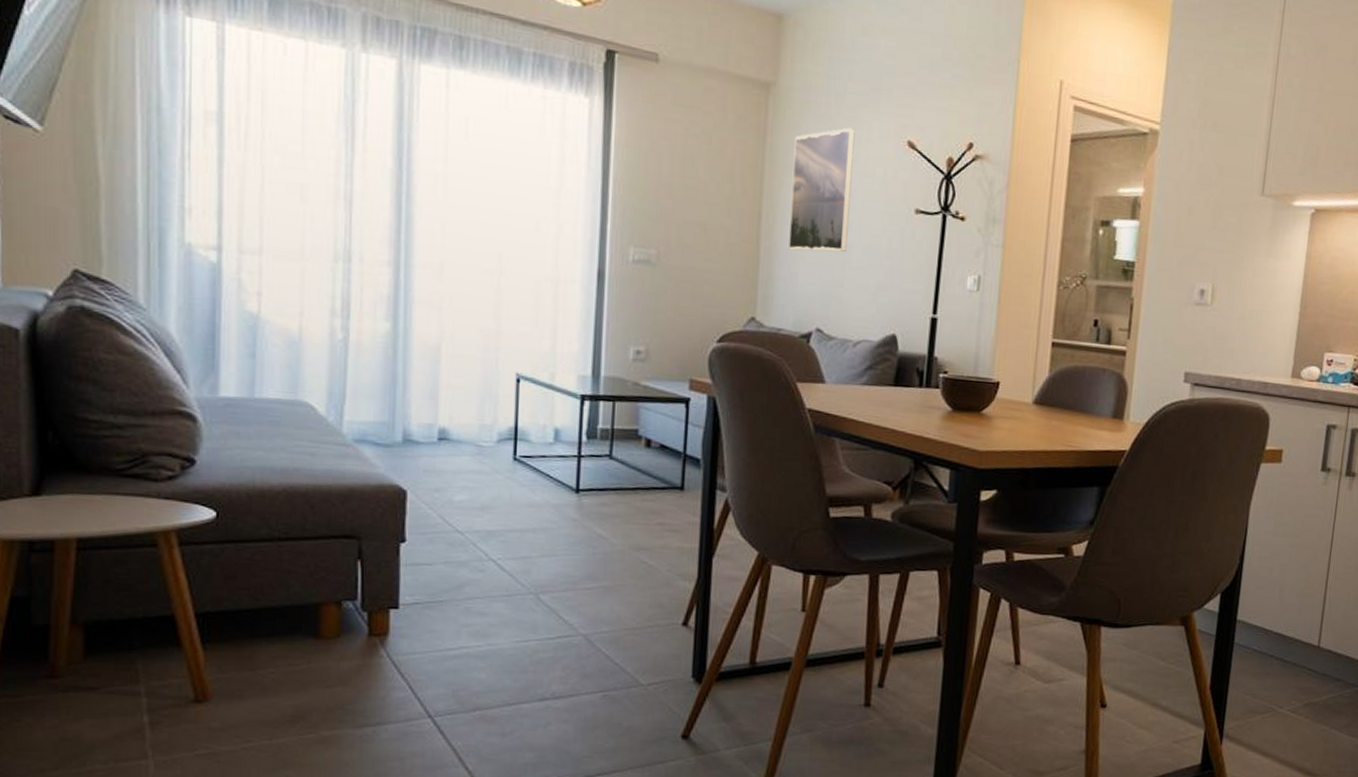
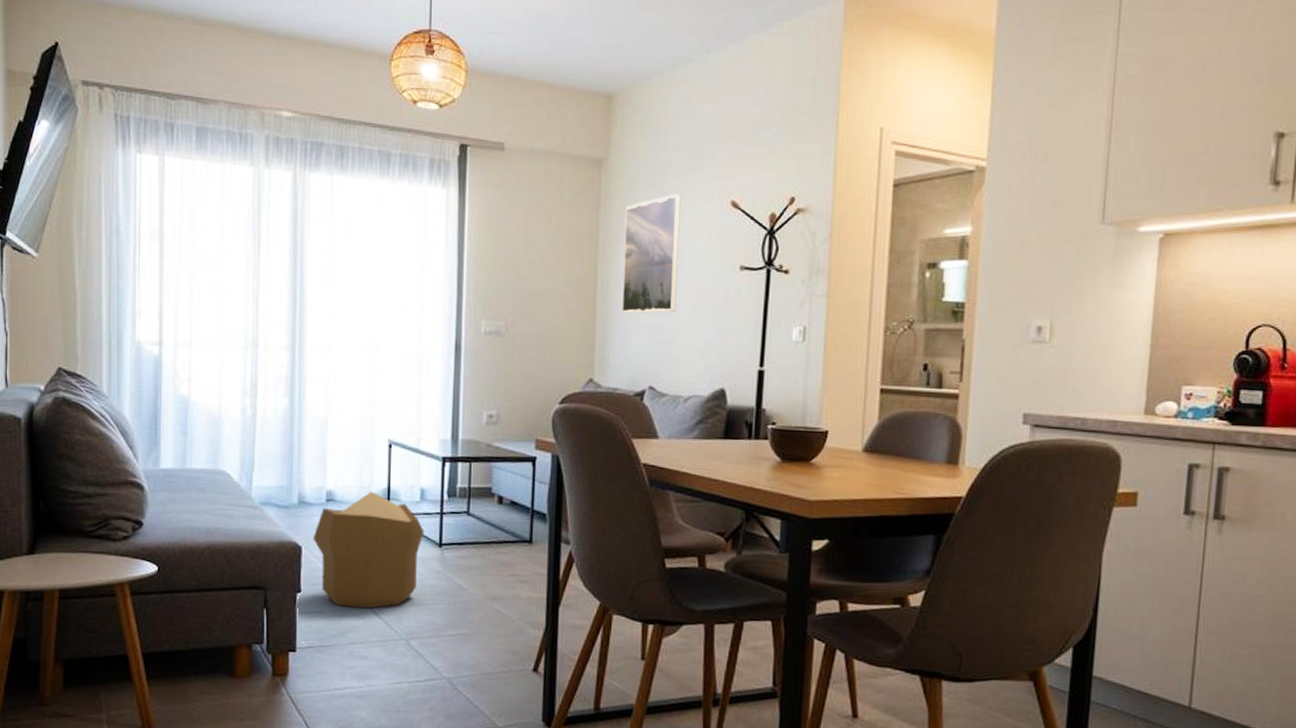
pouf: none [421,429,559,560] -> present [313,491,424,609]

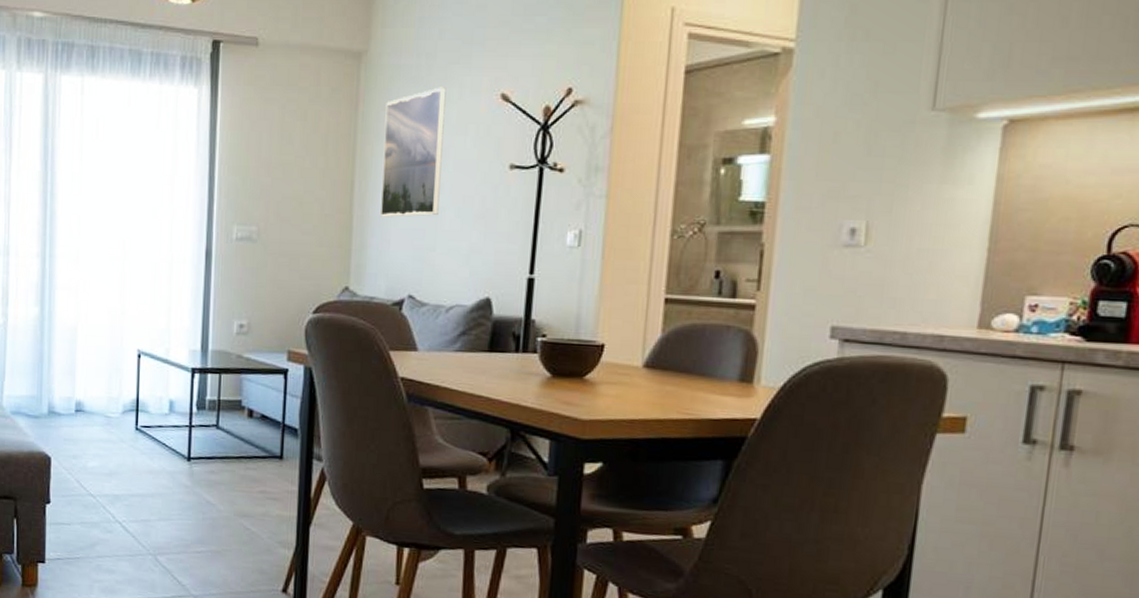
pouf: present [313,491,424,609] -> none [62,402,173,522]

